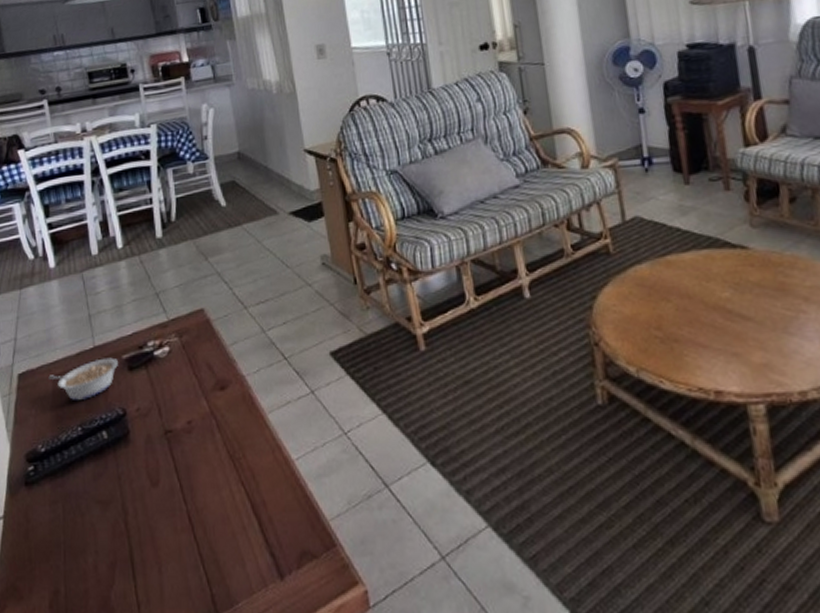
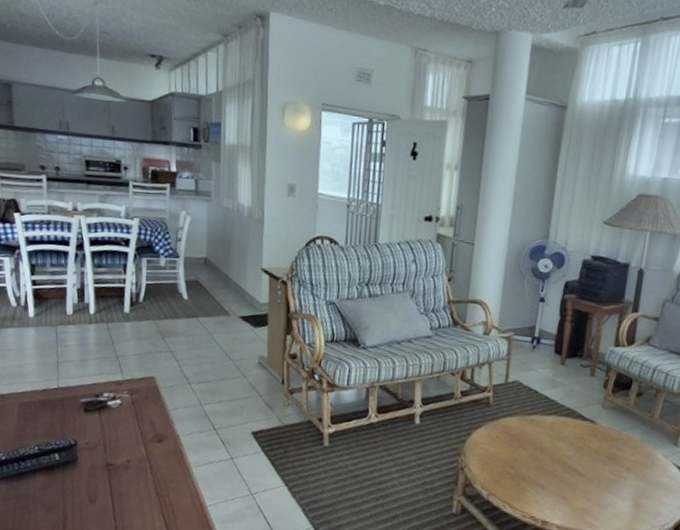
legume: present [48,357,118,401] -> none [16,397,76,427]

